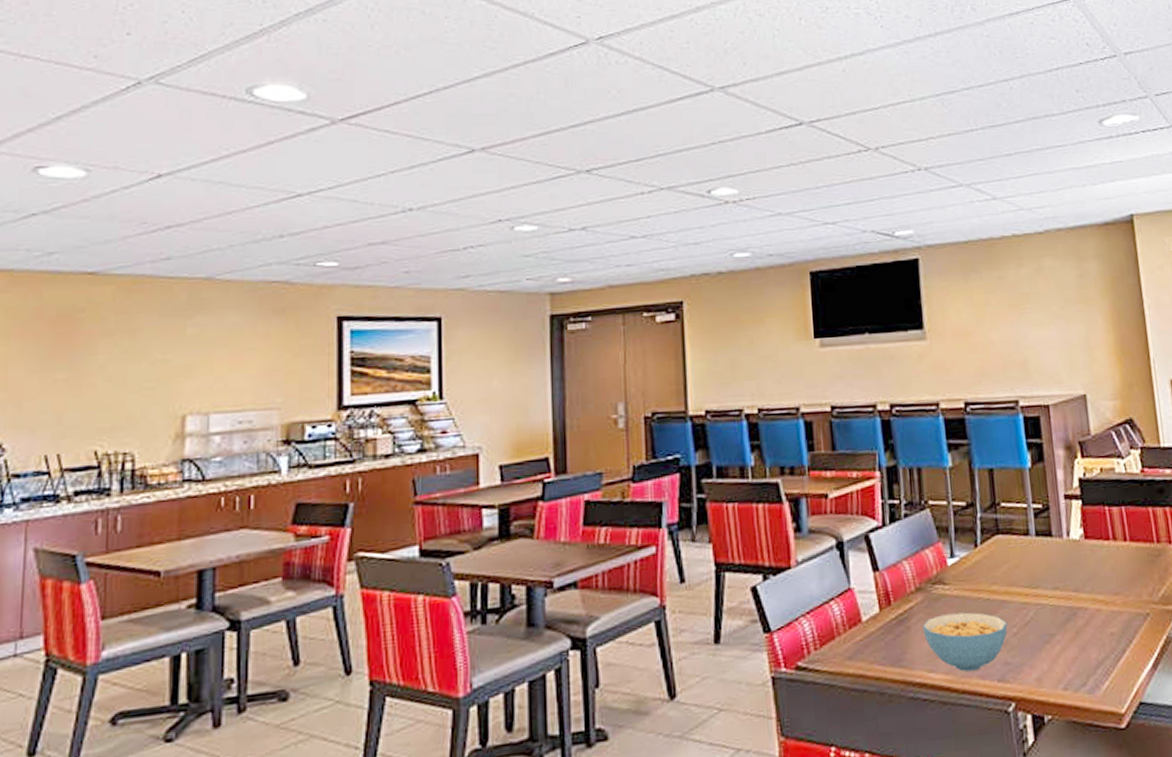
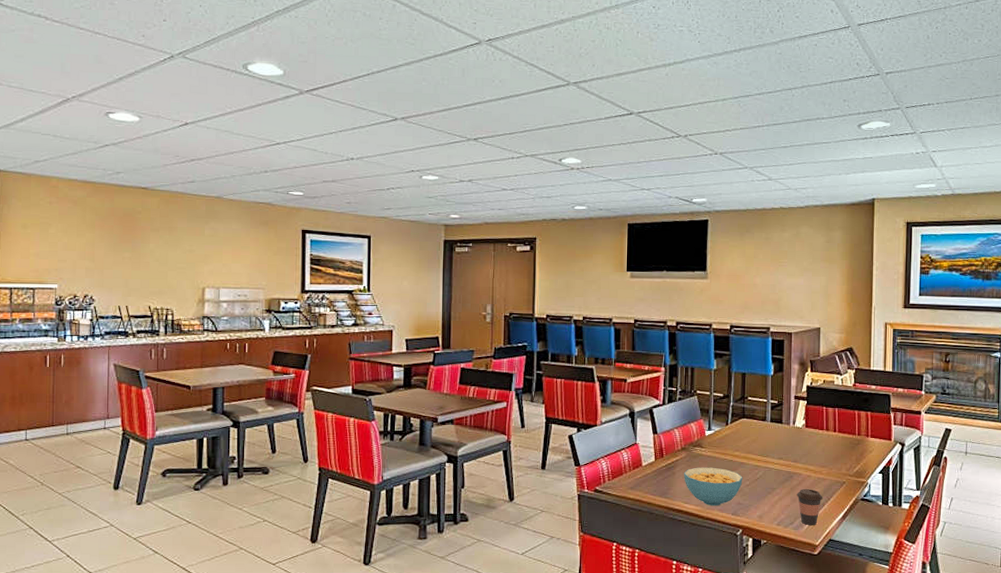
coffee cup: none [1085,629,1123,685] -> present [797,489,823,525]

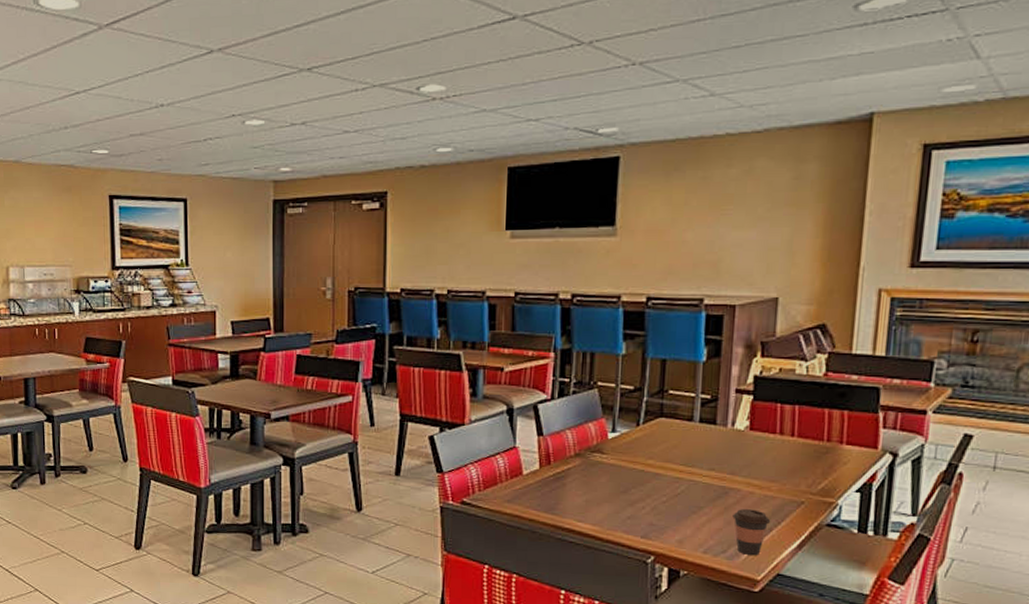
cereal bowl: present [684,467,743,506] -> none [577,478,658,526]

